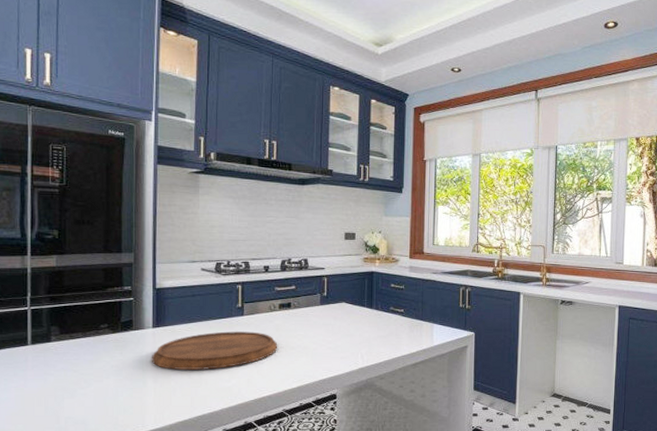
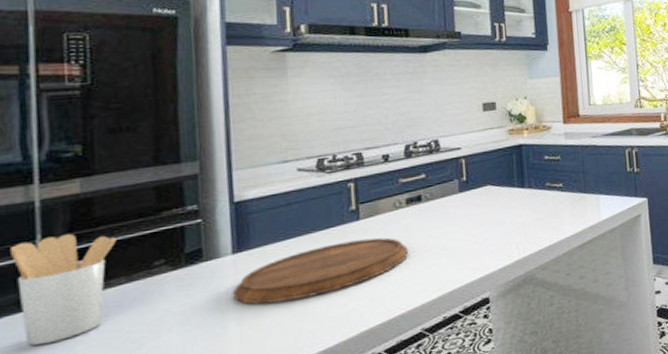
utensil holder: none [12,295,77,372] -> present [10,233,117,346]

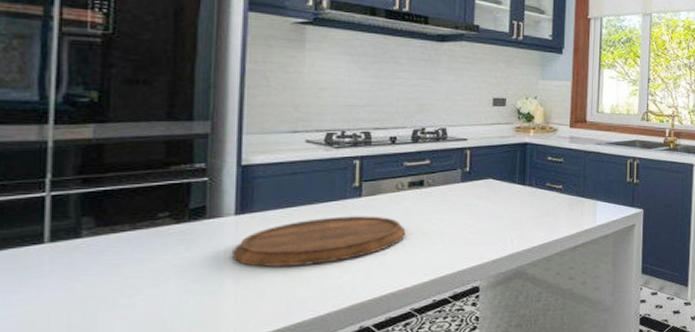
utensil holder: present [10,233,117,346] -> none [21,176,124,279]

